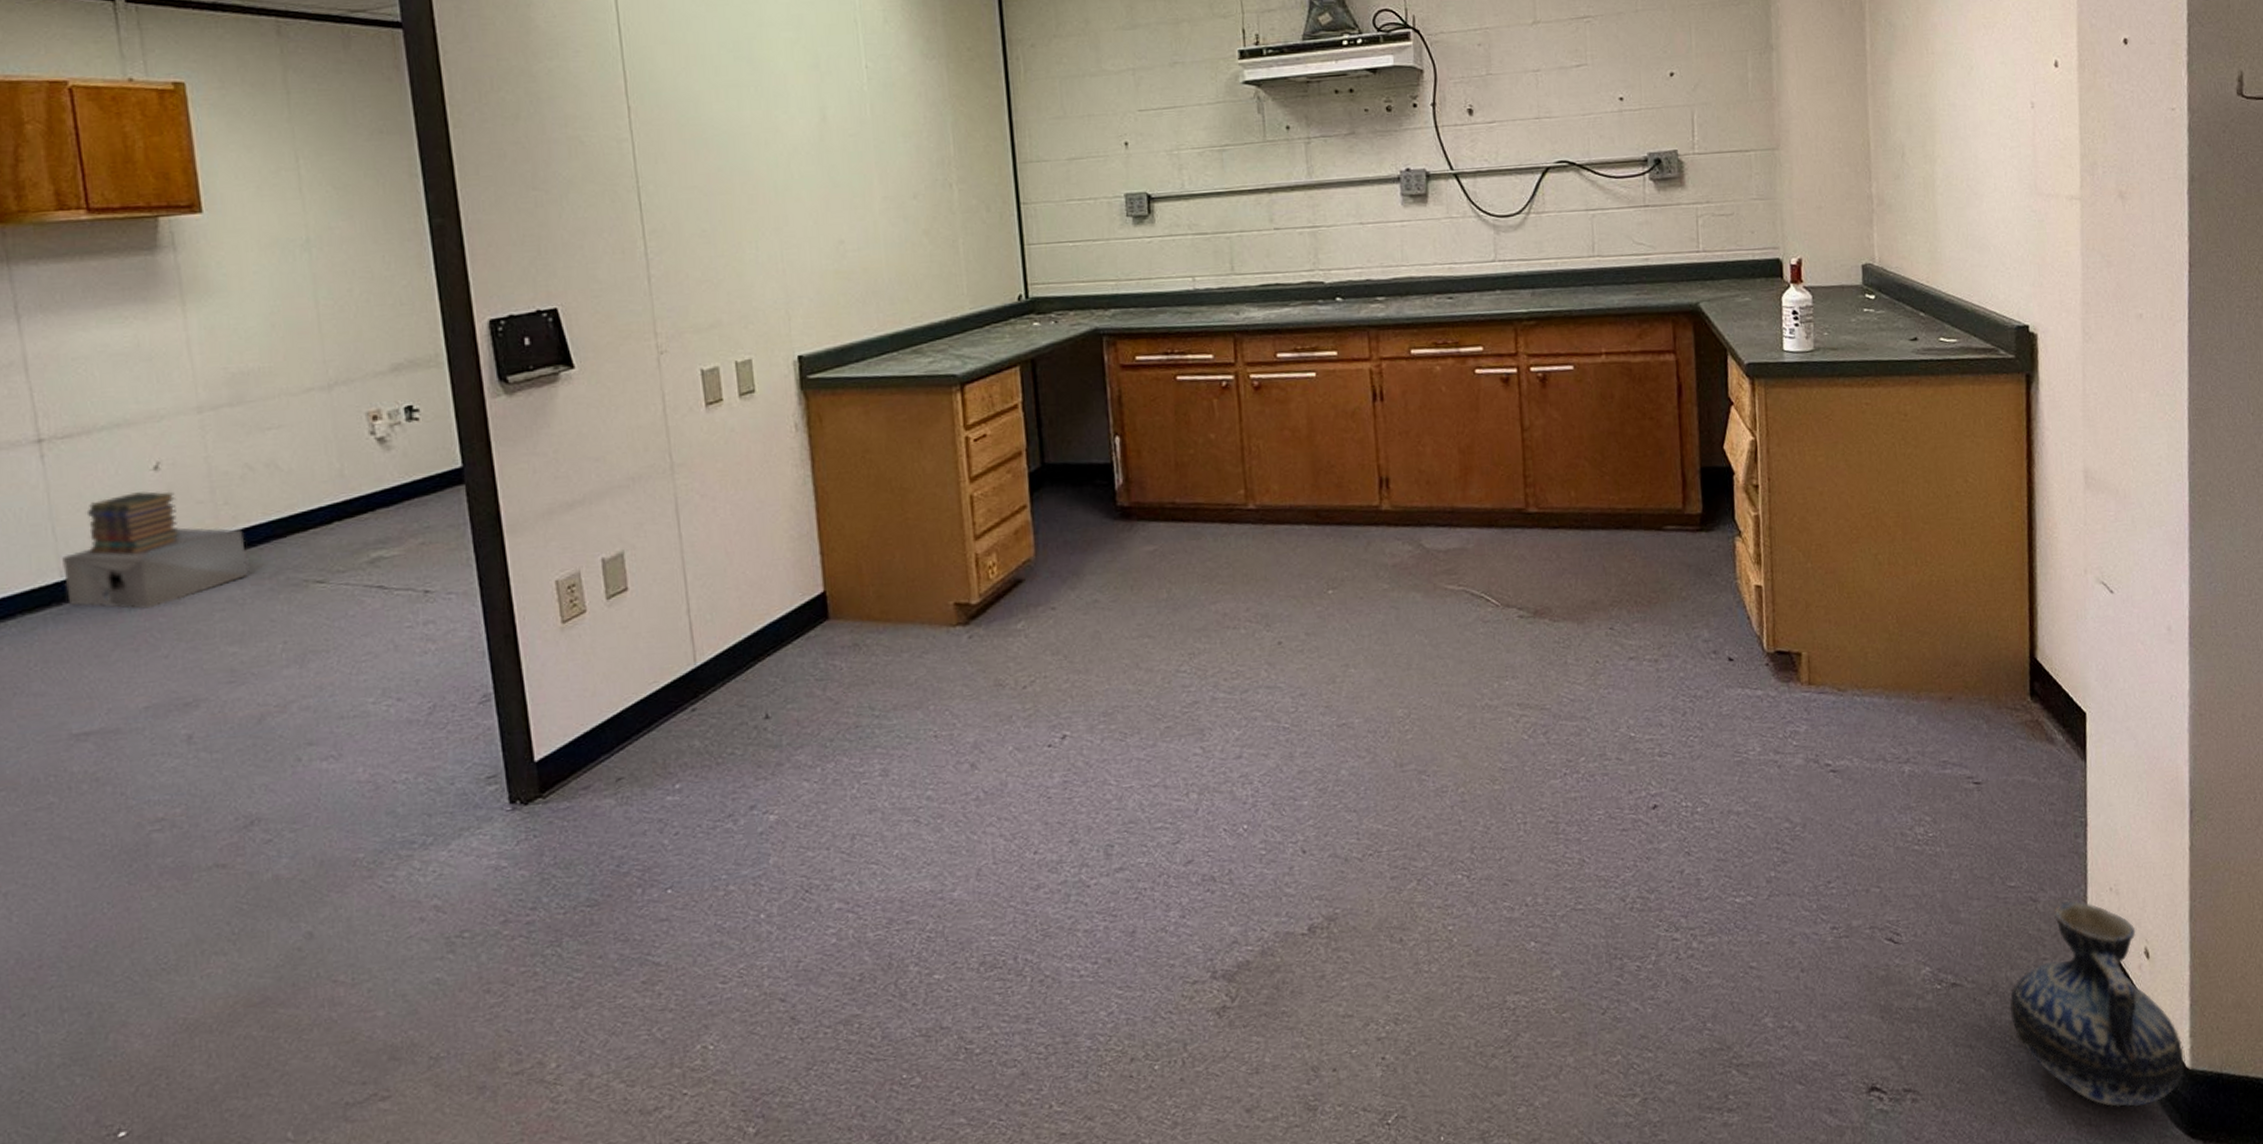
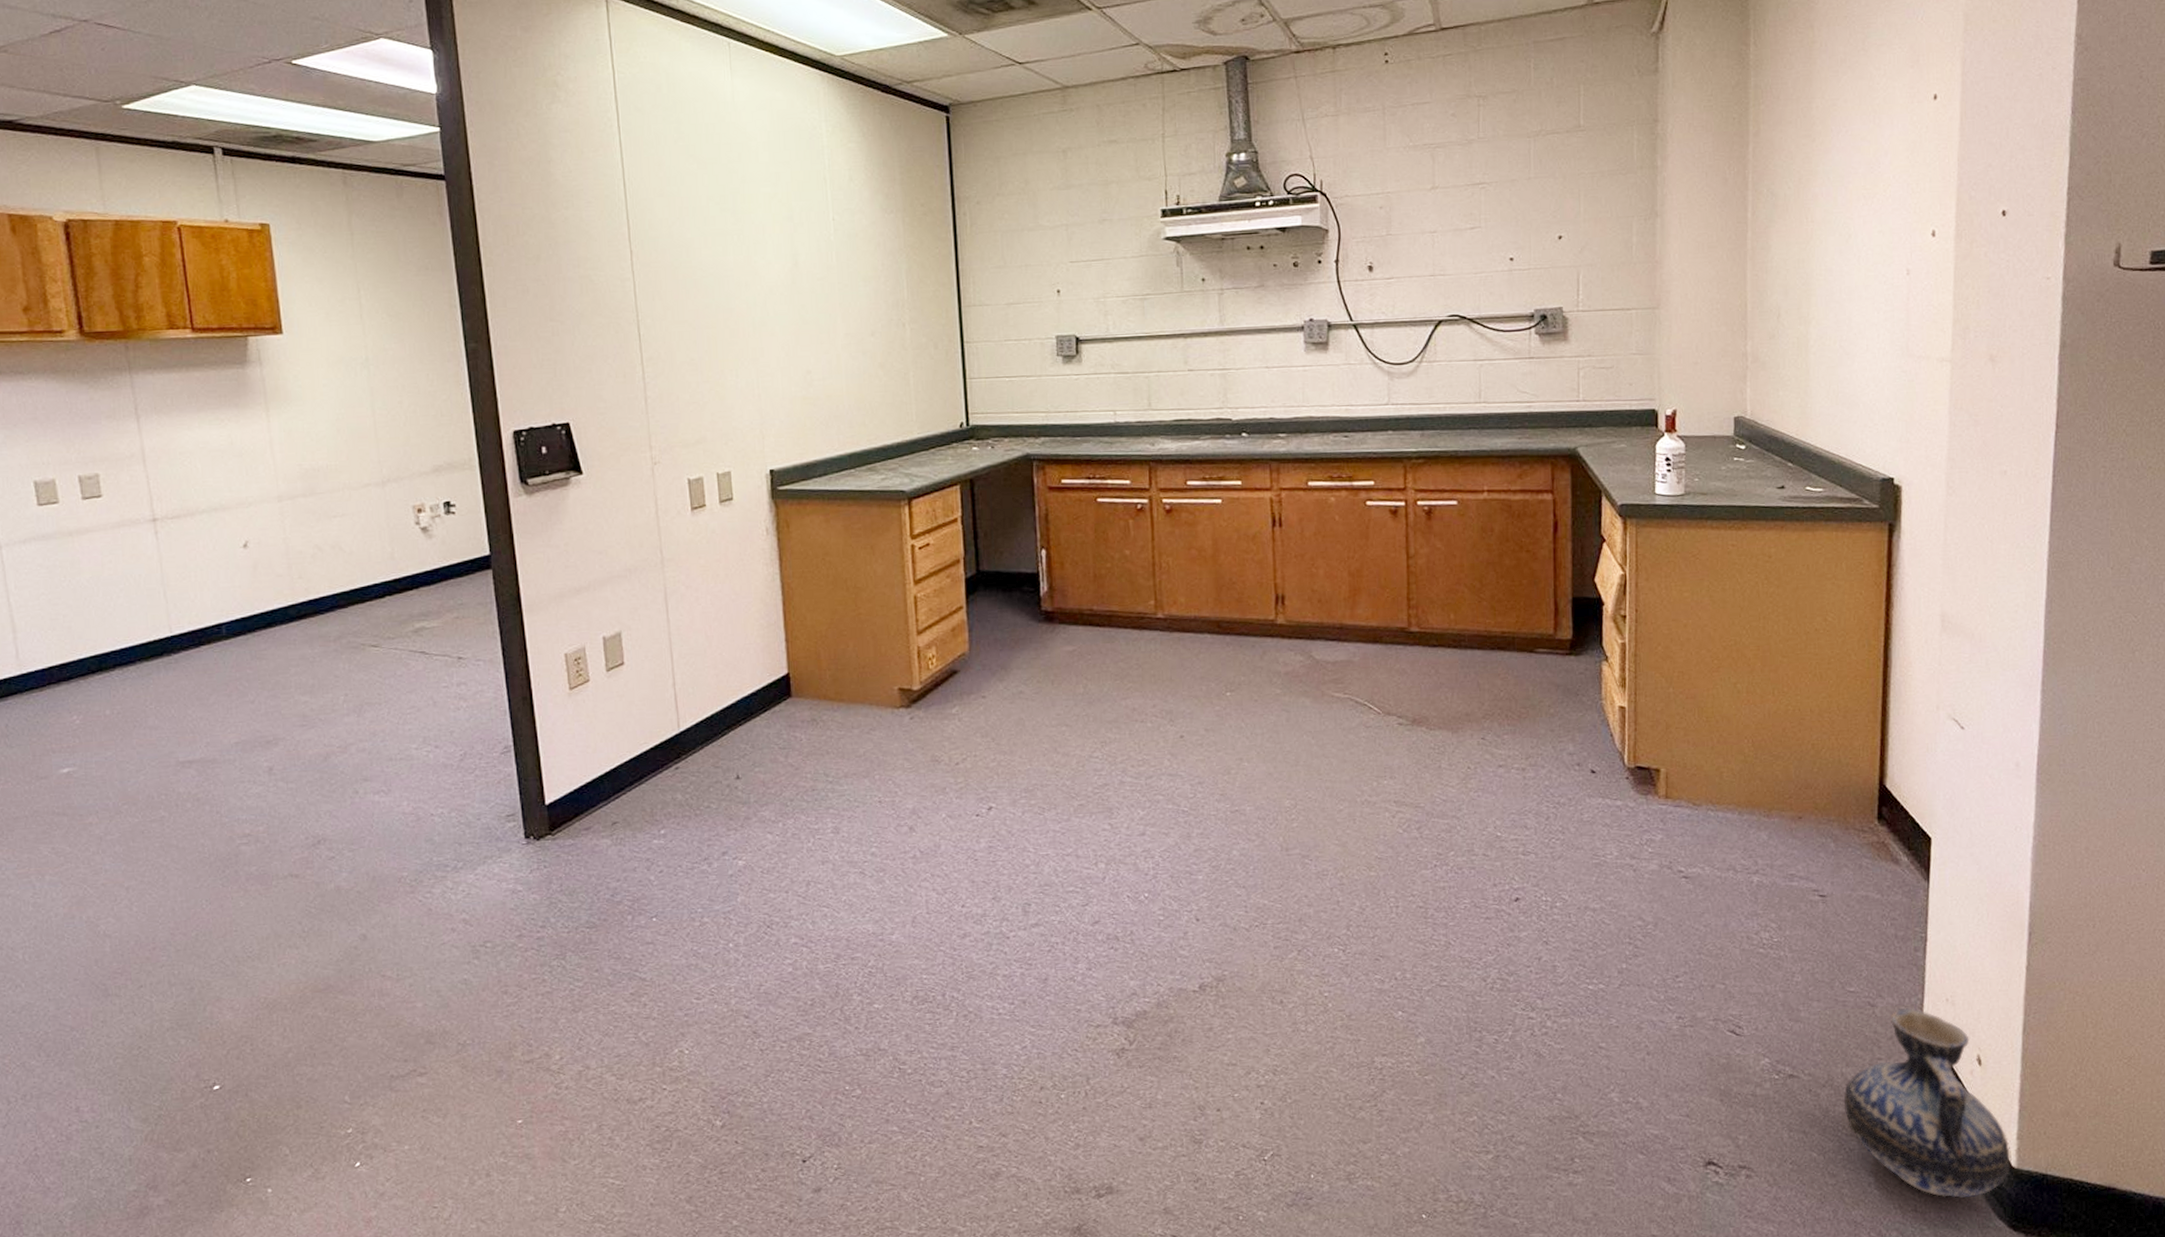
cardboard box: present [62,528,249,609] -> none [172,597,318,662]
book stack: present [86,491,181,555] -> none [190,565,265,617]

